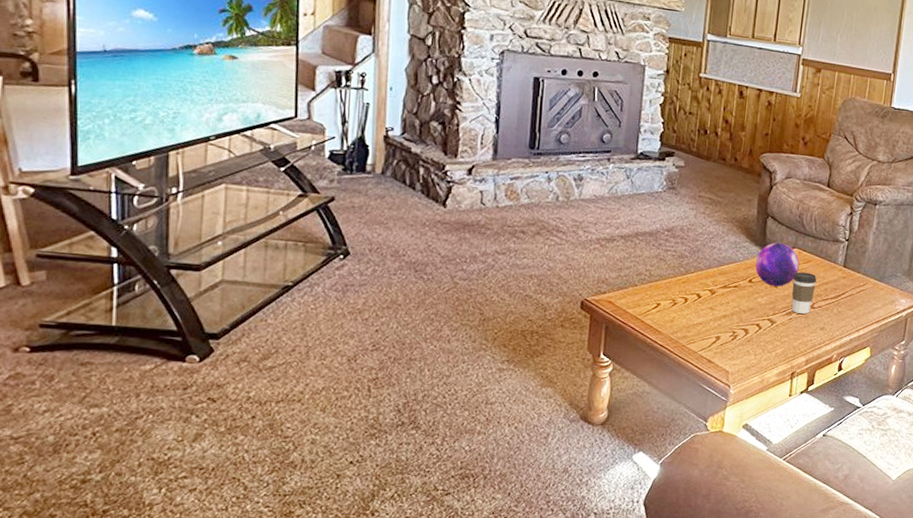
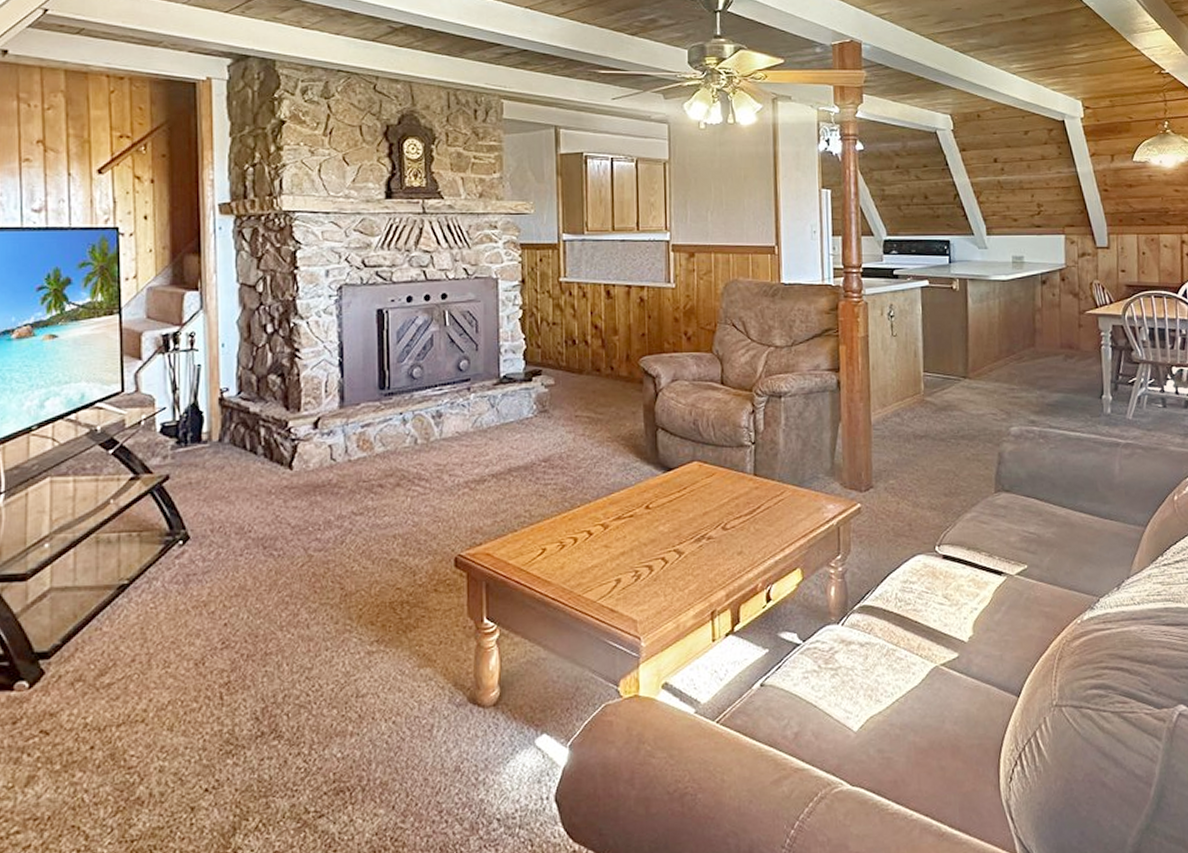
decorative orb: present [755,242,800,287] -> none [650,457,702,510]
coffee cup: present [791,272,817,314] -> none [696,488,725,538]

